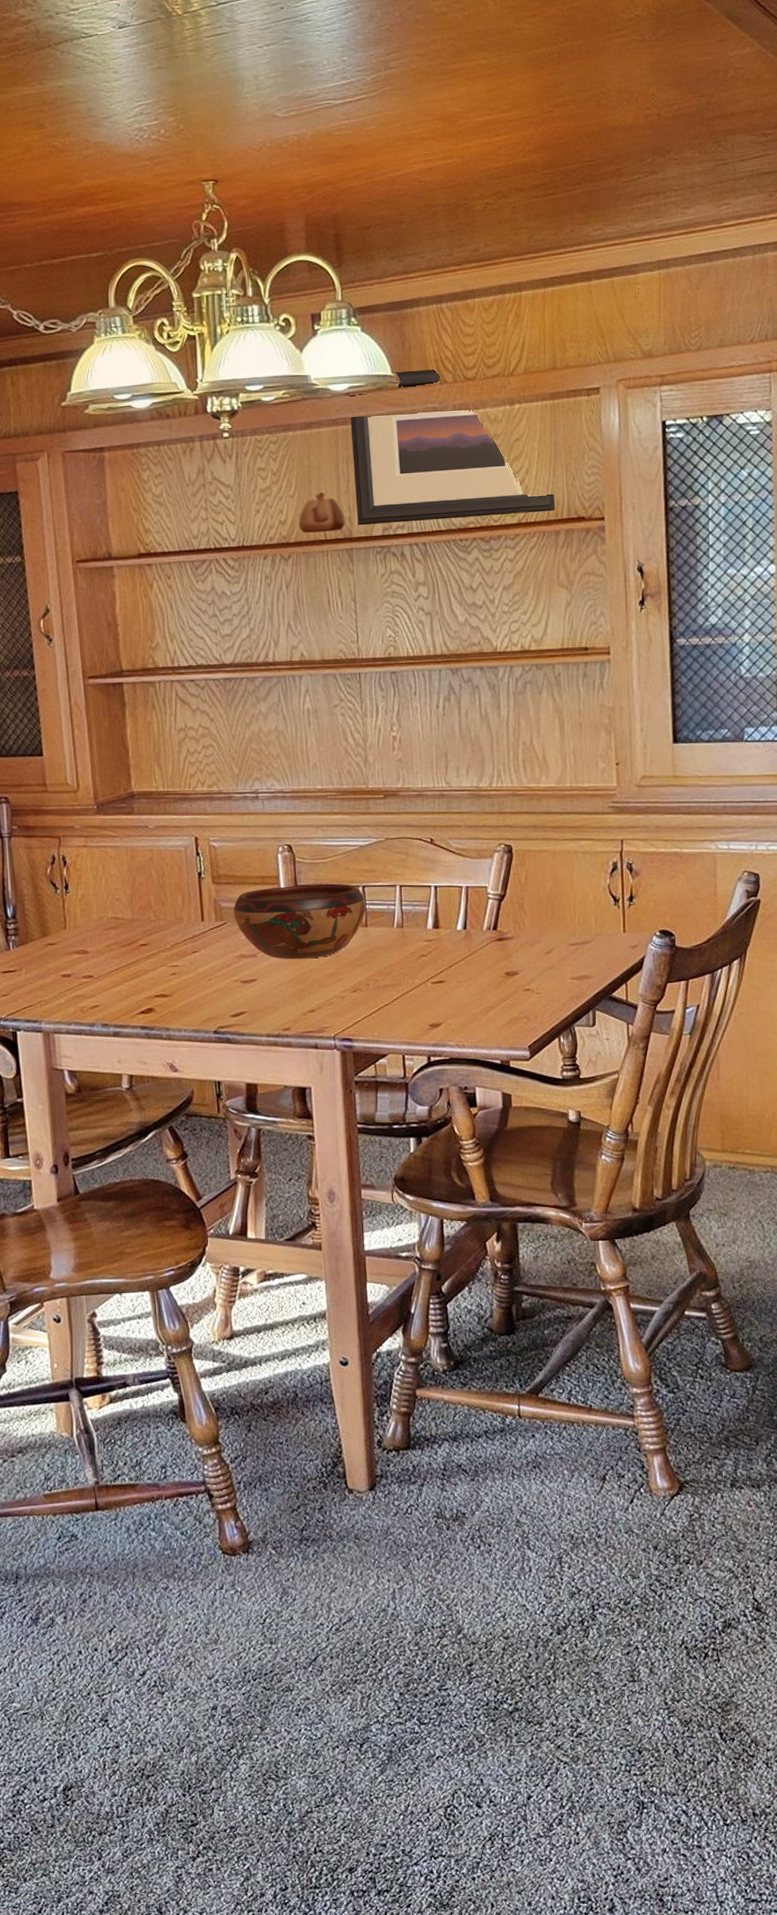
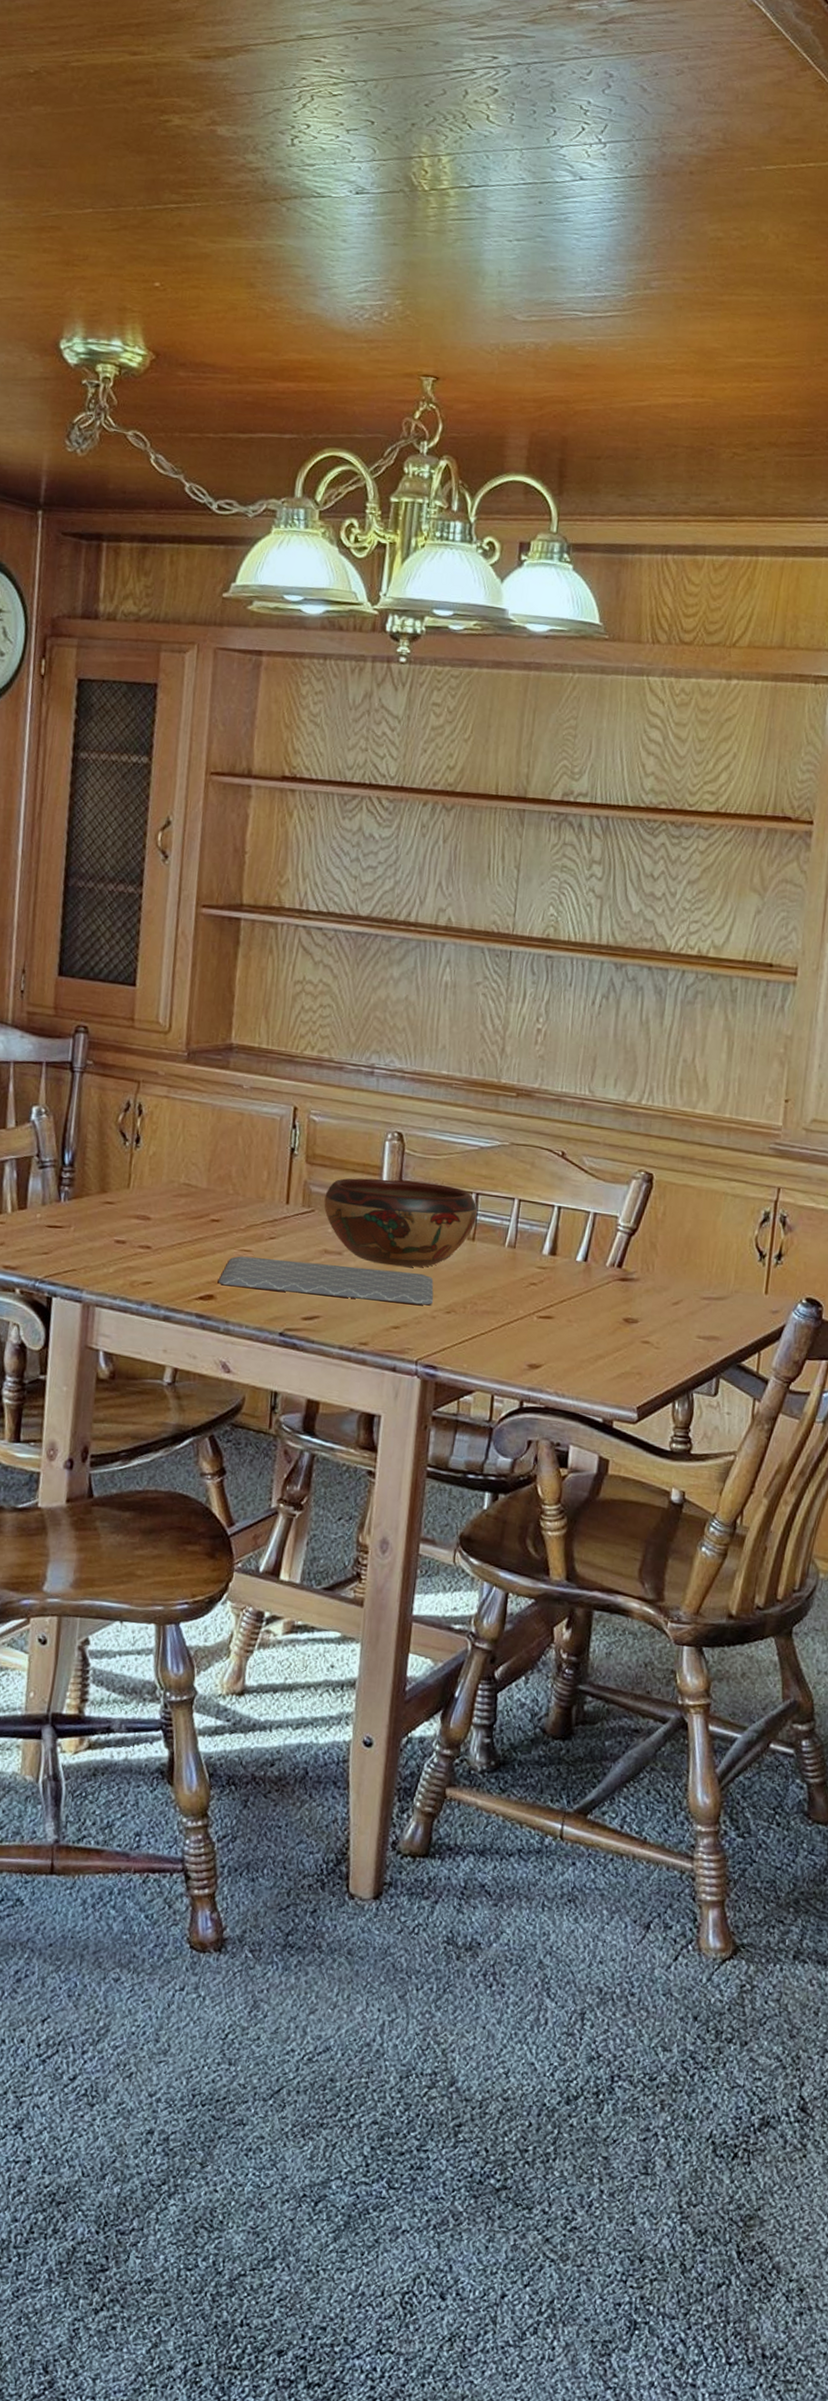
placemat: none [154,961,341,999] -> present [218,1256,434,1306]
teapot: present [298,492,346,534] -> none [468,741,523,788]
picture frame: present [348,369,556,526] -> none [535,621,761,806]

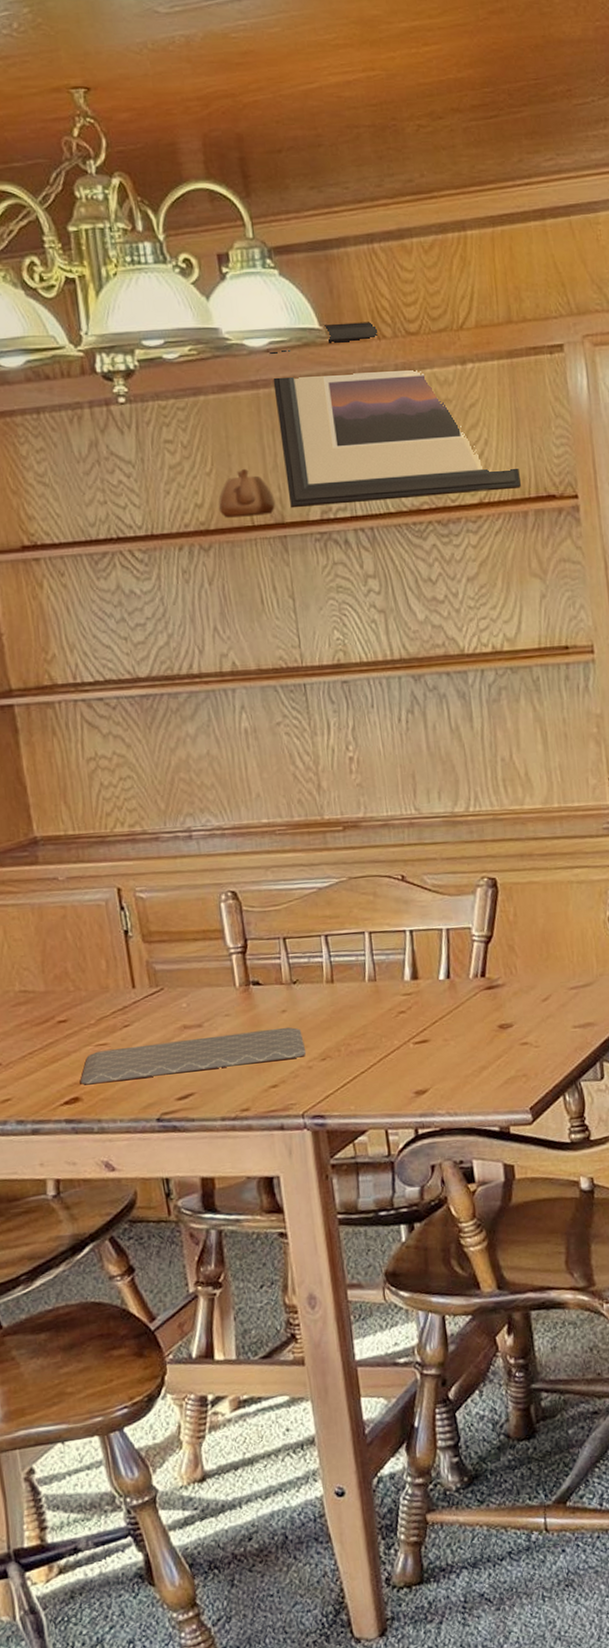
decorative bowl: present [324,1178,478,1268] -> none [170,933,331,1028]
teapot: none [468,741,523,788] -> present [218,468,276,519]
picture frame: none [535,621,761,806] -> present [268,322,522,509]

